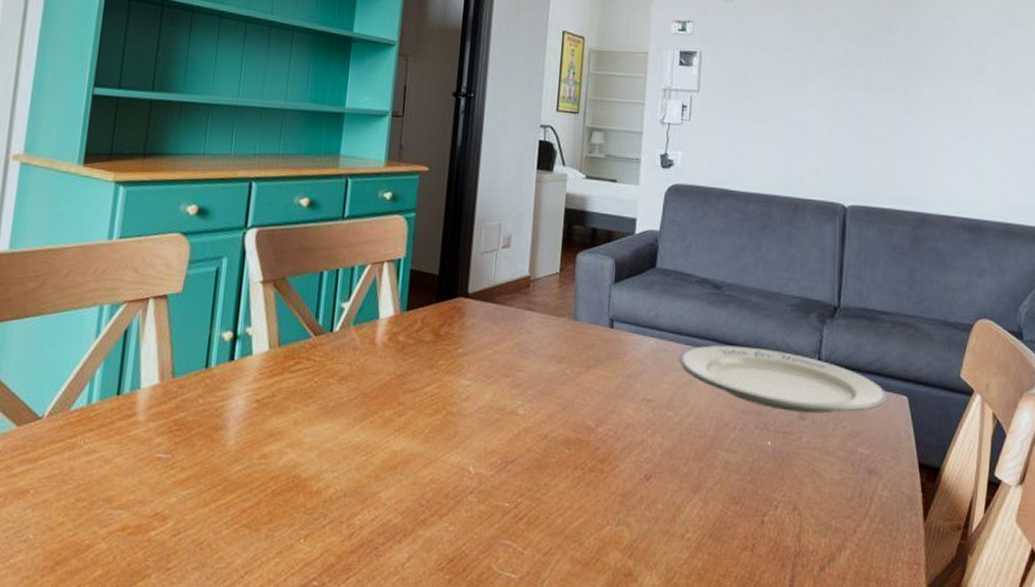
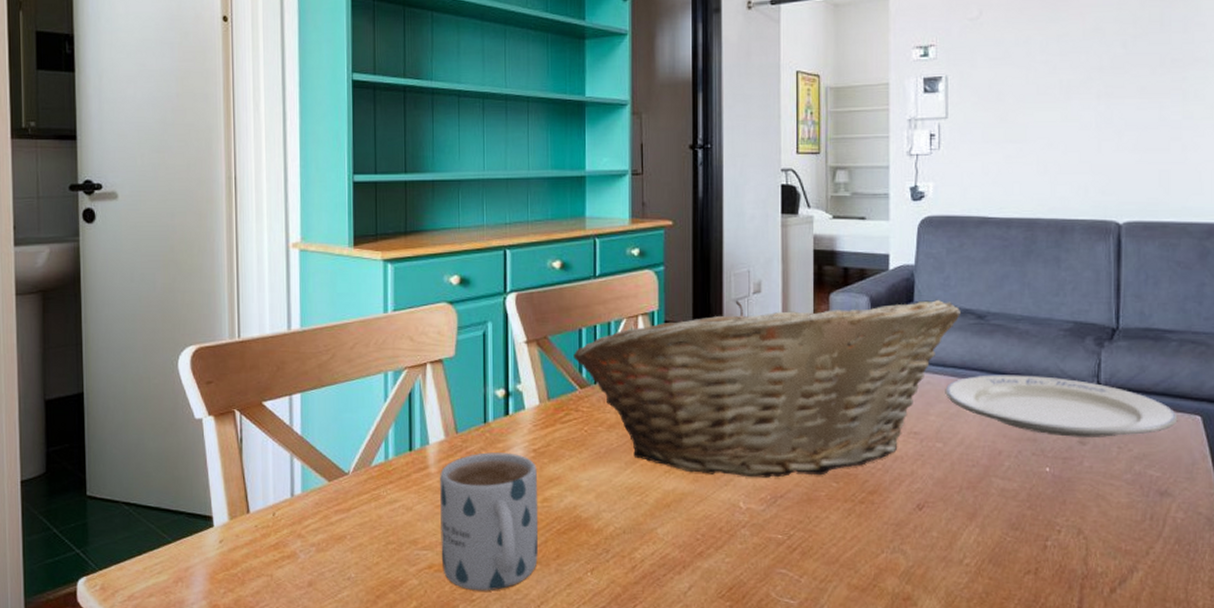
mug: none [138,401,258,559] -> present [440,452,538,591]
fruit basket: none [311,253,700,442] -> present [573,299,962,478]

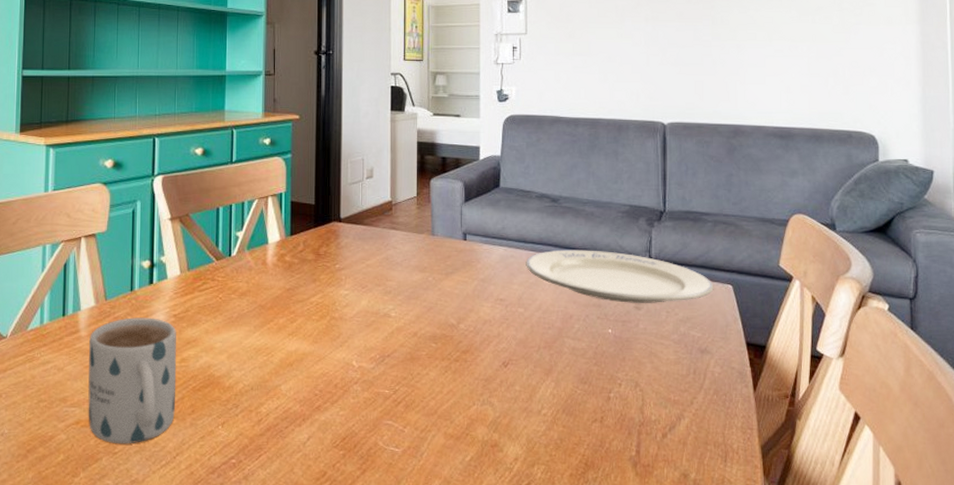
fruit basket: present [573,299,962,478] -> none [211,184,539,339]

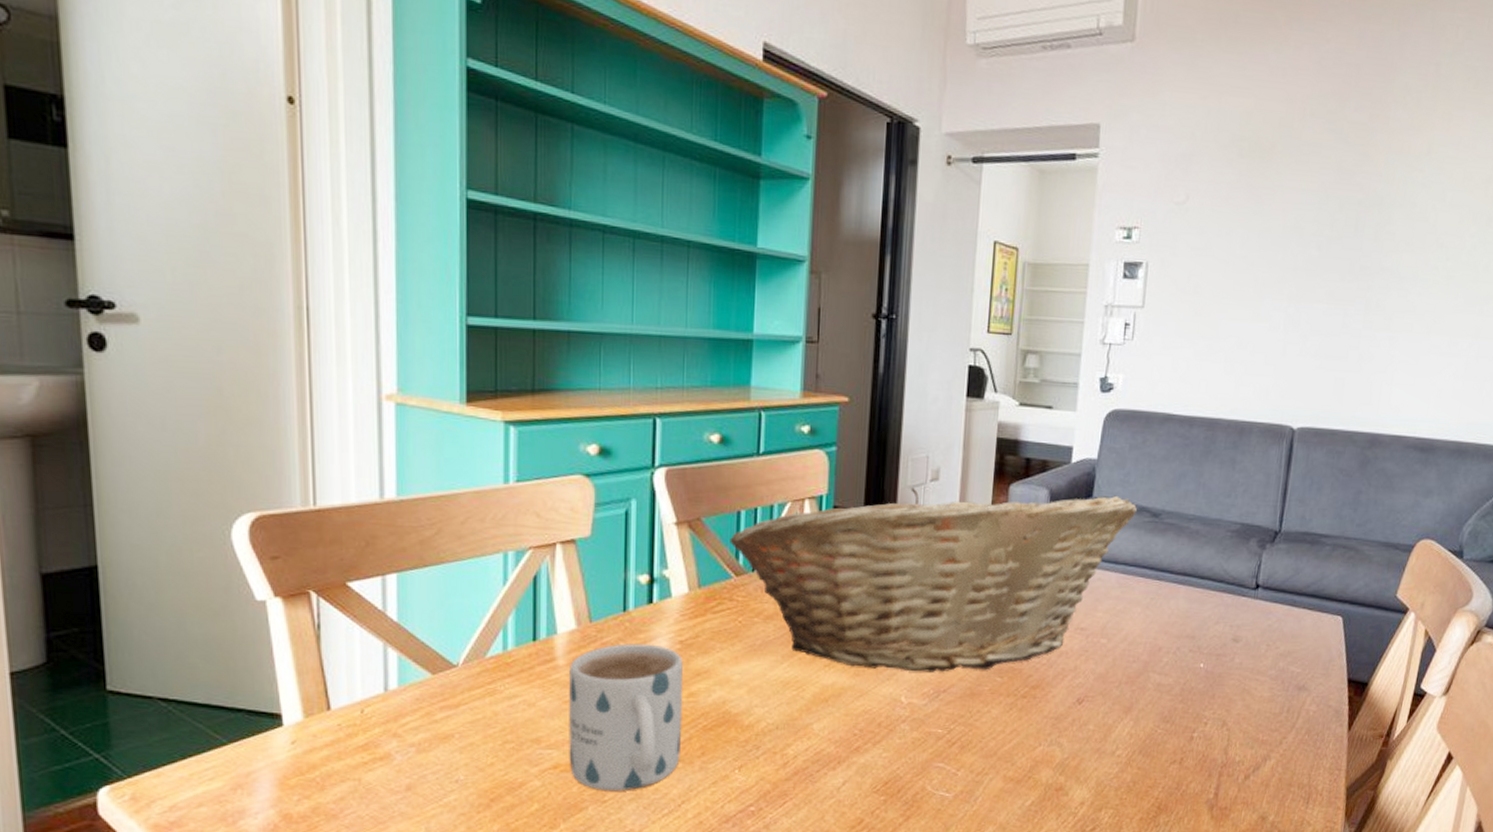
fruit basket: none [211,184,539,339] -> present [730,487,1138,672]
plate: present [526,249,714,303] -> none [1114,572,1323,635]

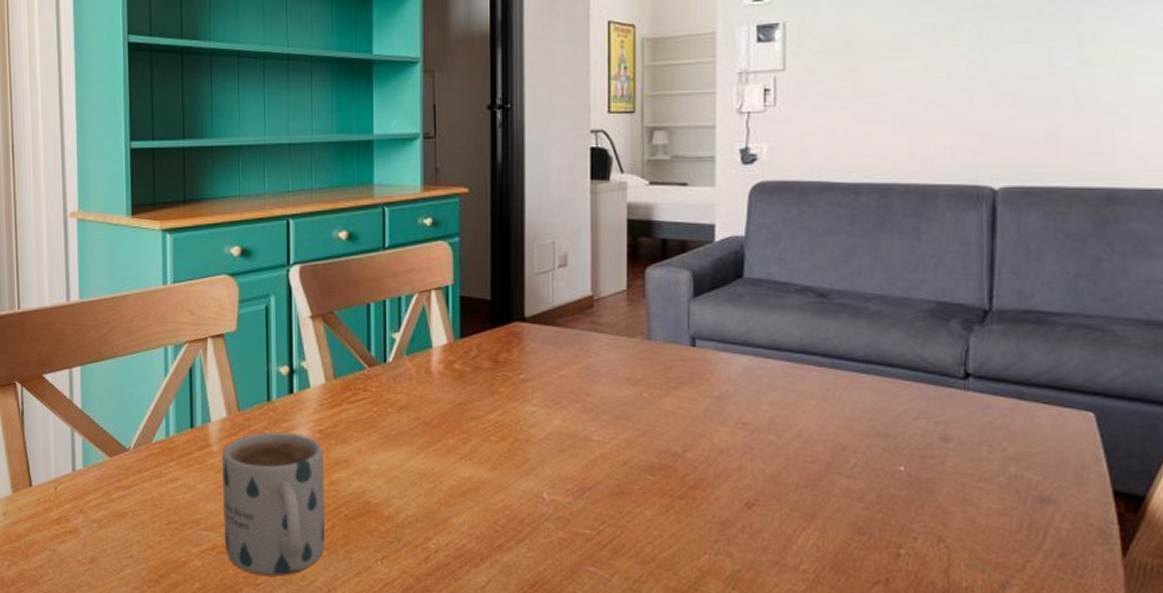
fruit basket: present [730,487,1138,672] -> none [361,275,800,468]

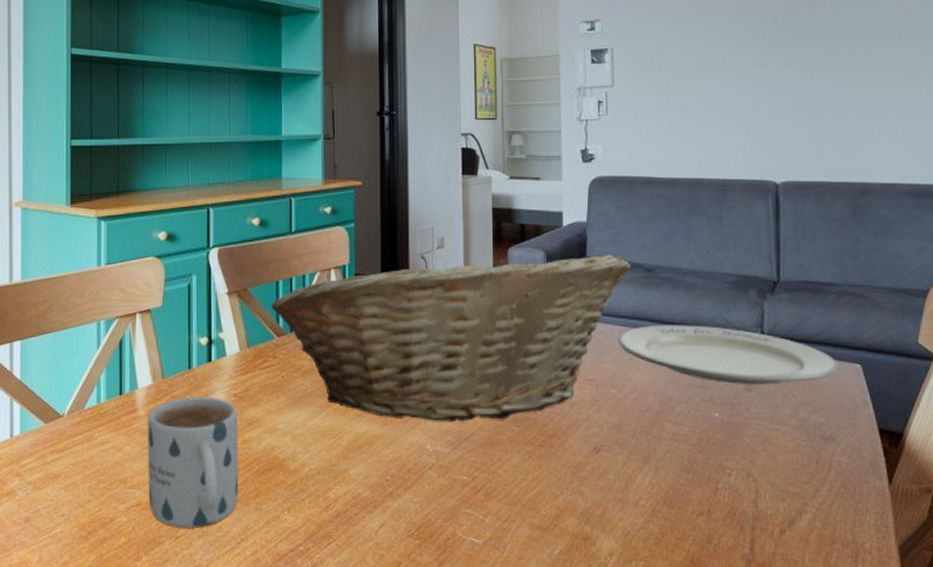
fruit basket: none [361,275,800,468] -> present [271,254,632,422]
plate: none [780,360,1065,434] -> present [618,324,839,384]

